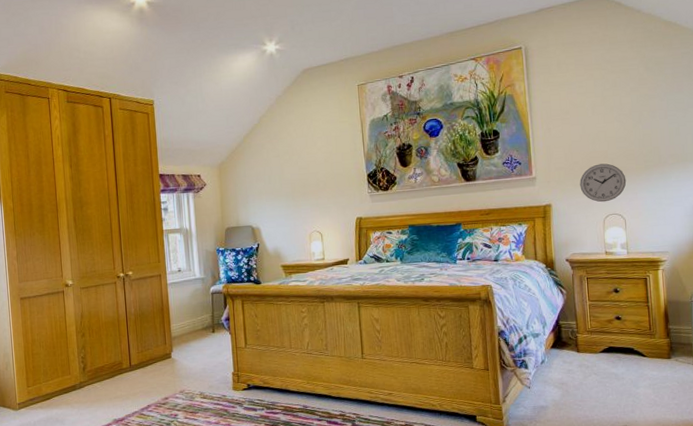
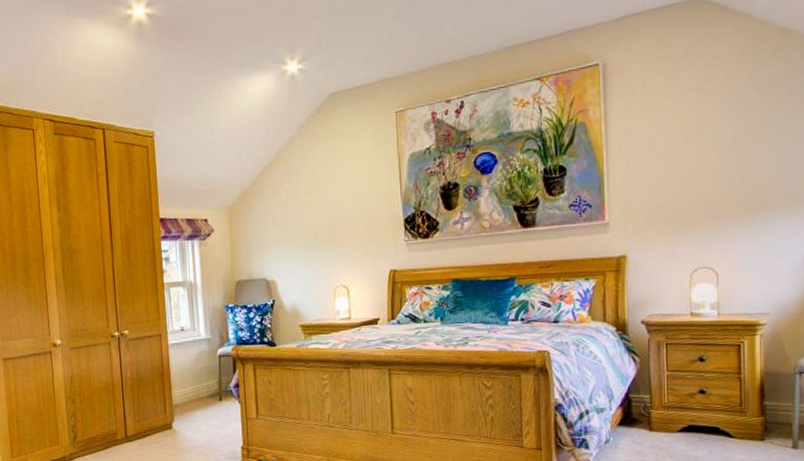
wall clock: present [580,163,627,203] -> none [663,206,722,254]

